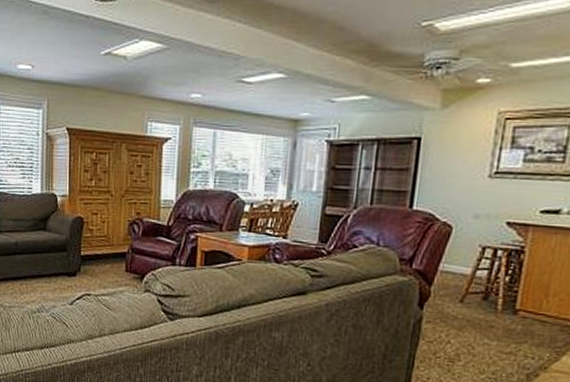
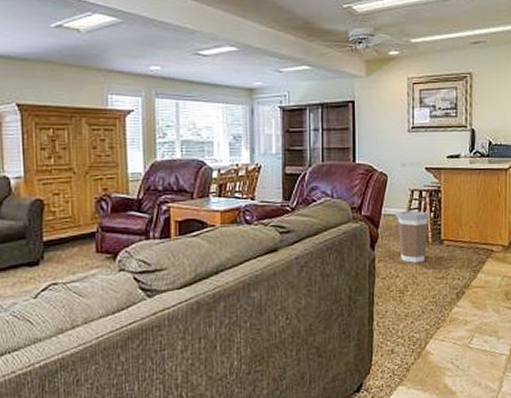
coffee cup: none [455,270,504,332] -> present [396,211,430,263]

